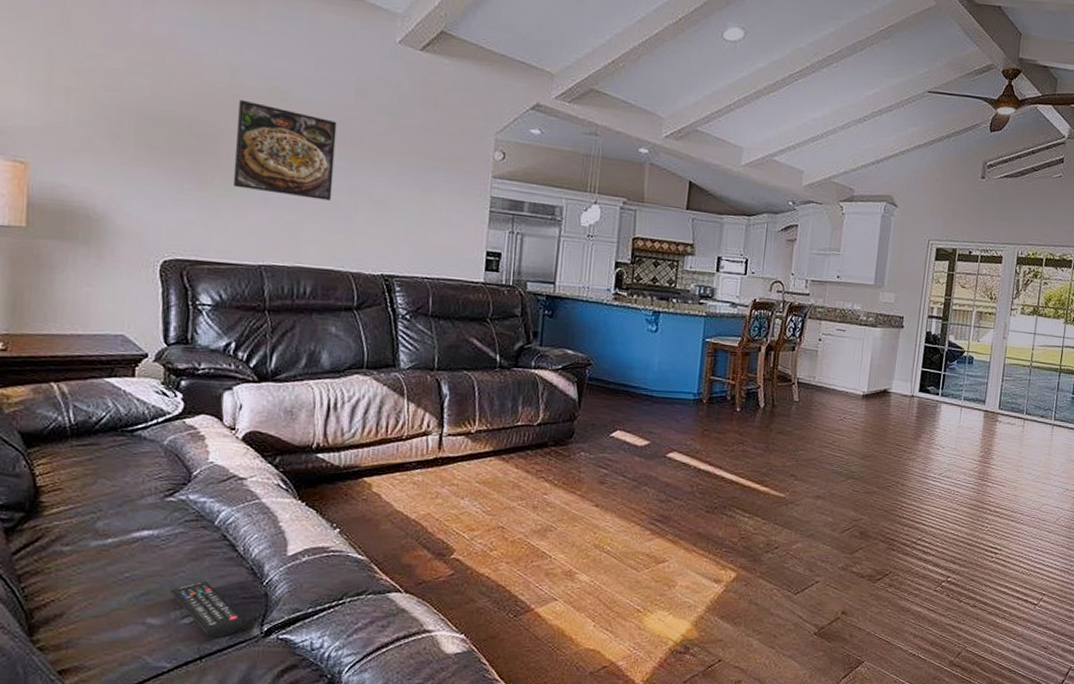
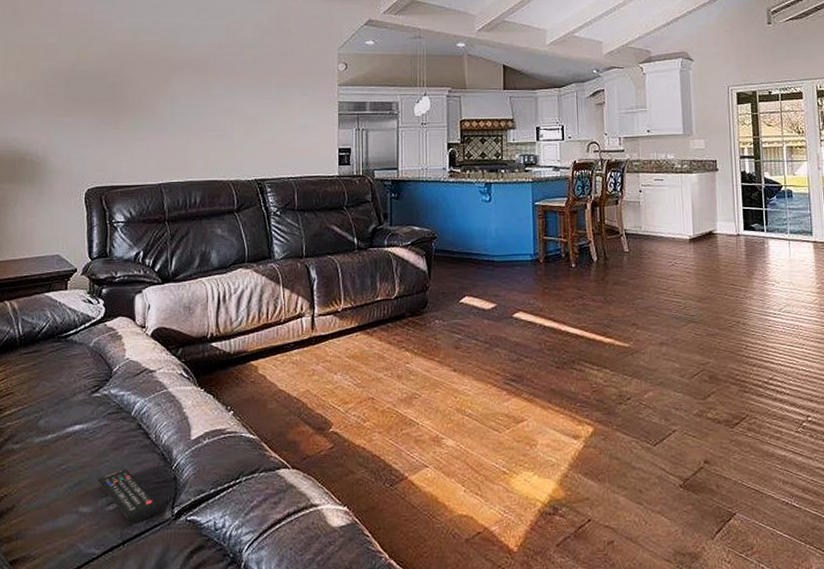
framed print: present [232,99,337,201] -> none [137,52,214,124]

